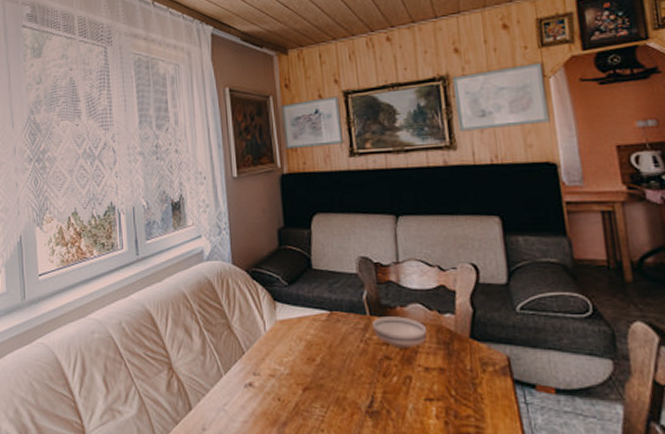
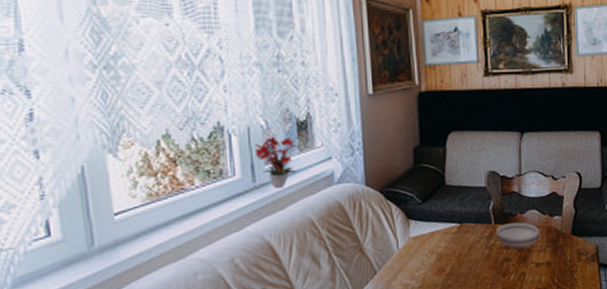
potted flower: none [138,214,174,263] -> present [254,134,300,190]

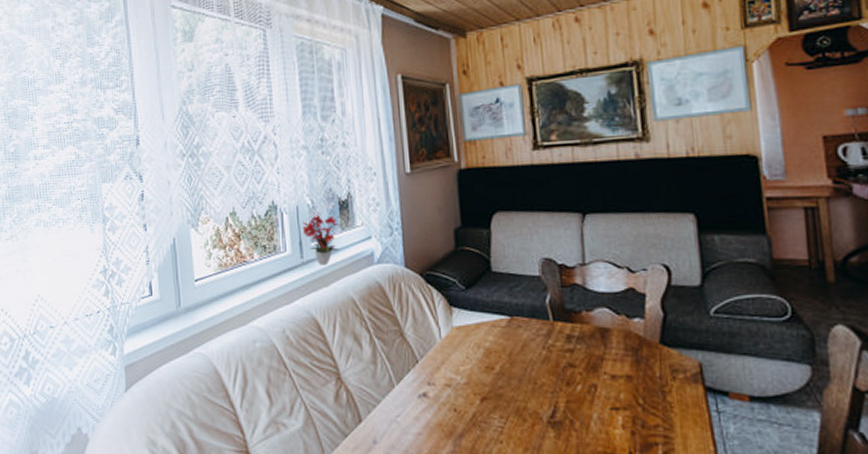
bowl: present [497,222,540,250] -> none [556,321,615,355]

